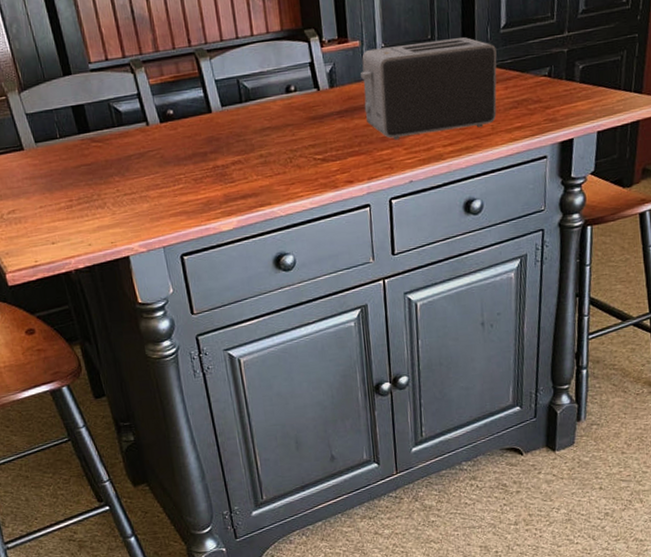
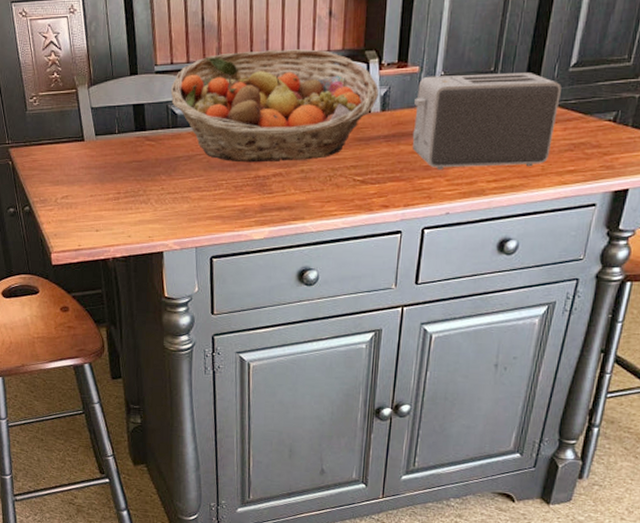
fruit basket: none [109,33,325,155] -> present [170,49,379,163]

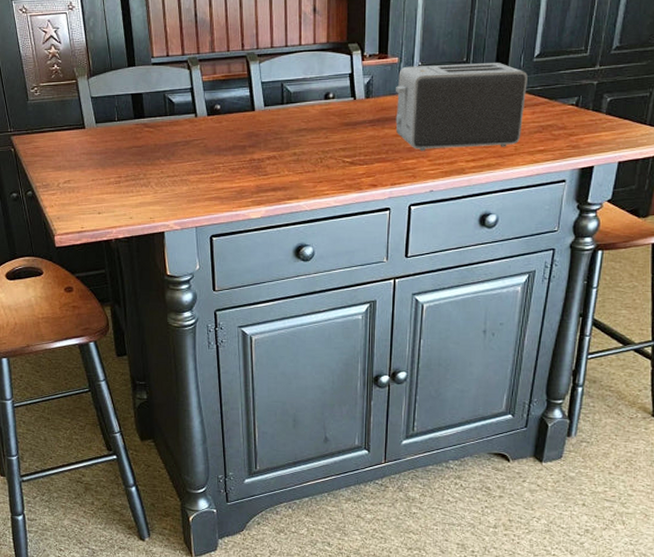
fruit basket: present [170,49,379,163] -> none [167,42,362,147]

